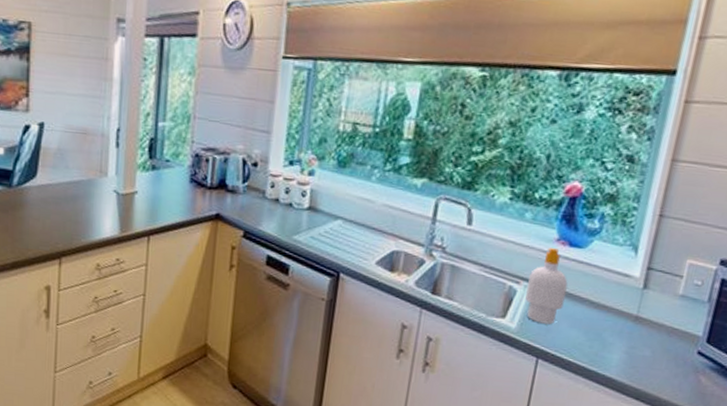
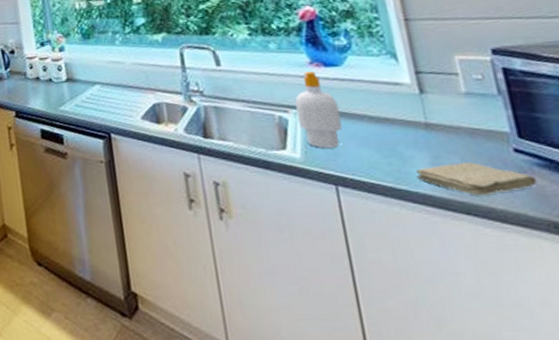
washcloth: none [609,355,705,387] -> present [415,161,538,196]

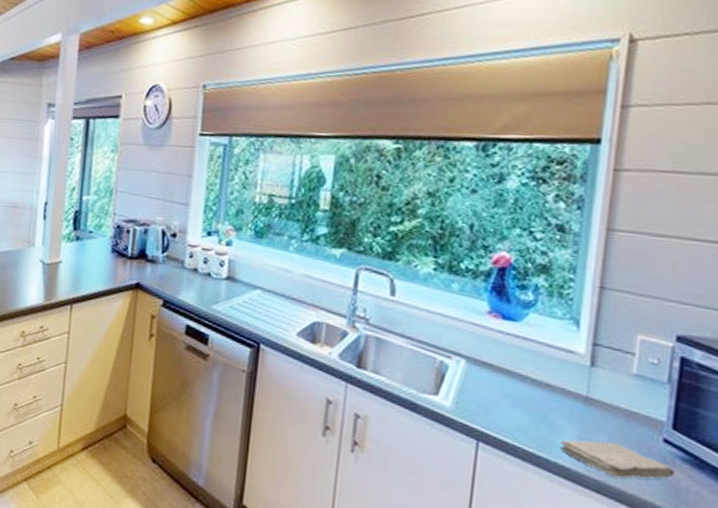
soap bottle: present [295,71,343,148] -> none [459,321,505,404]

